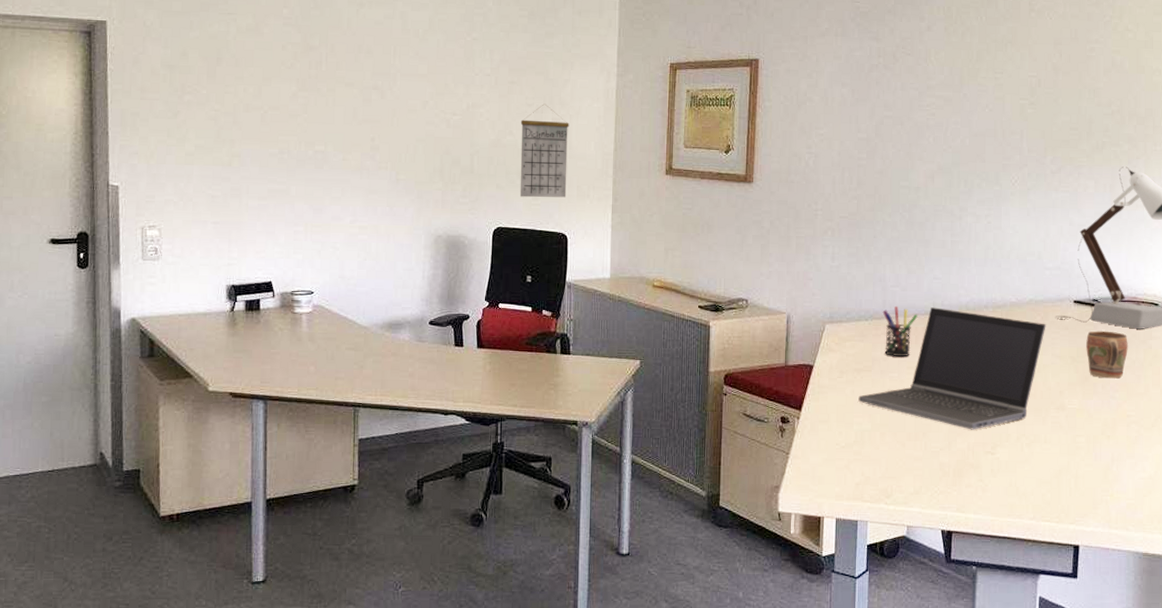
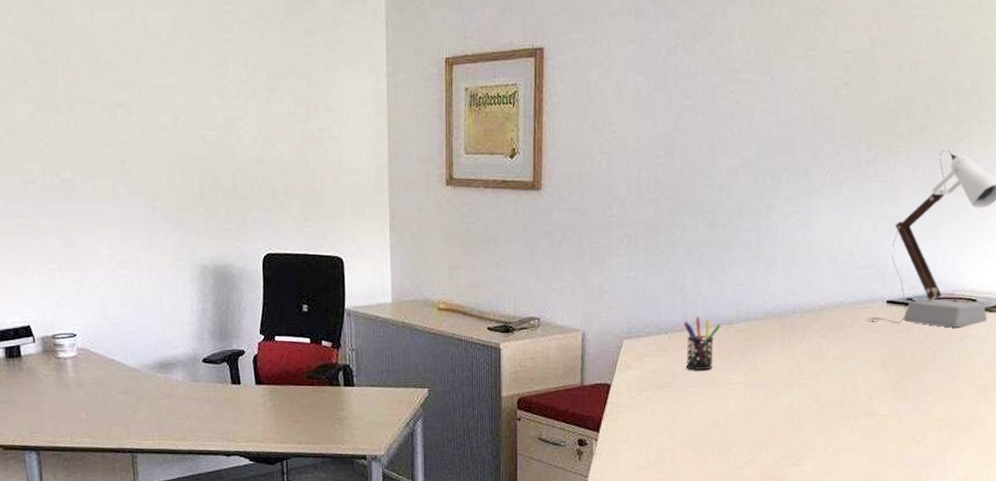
calendar: present [519,104,569,198] -> none [283,112,340,219]
laptop computer: present [858,307,1046,430] -> none [659,316,857,443]
mug: present [1086,330,1128,379] -> none [898,331,943,382]

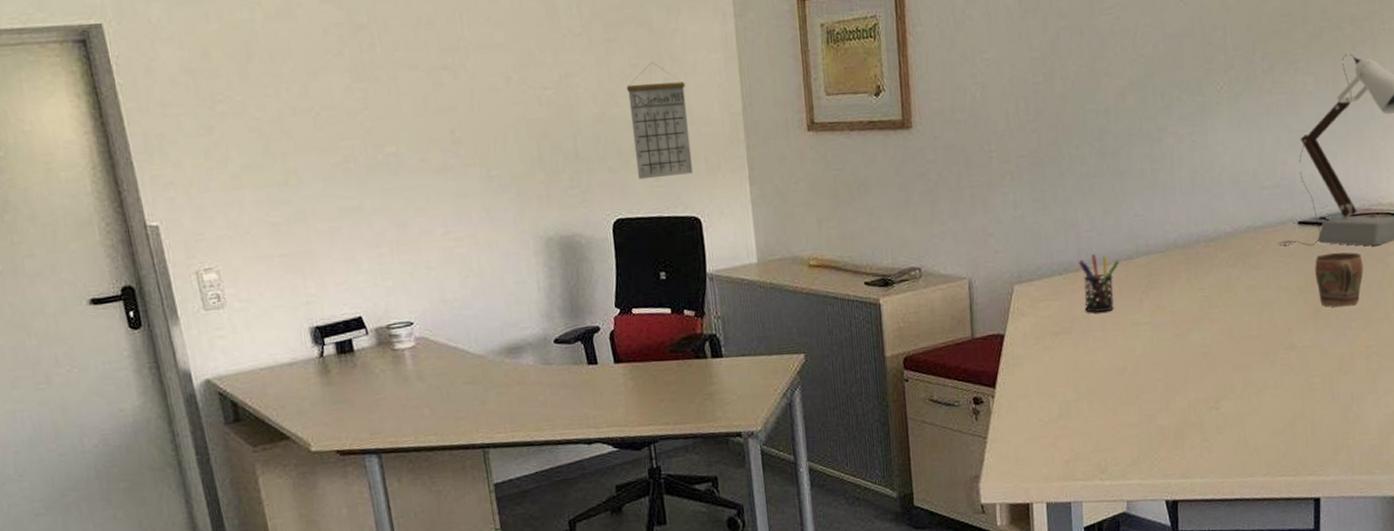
calendar: none [283,112,340,219] -> present [626,62,693,180]
mug: none [898,331,943,382] -> present [1315,252,1363,307]

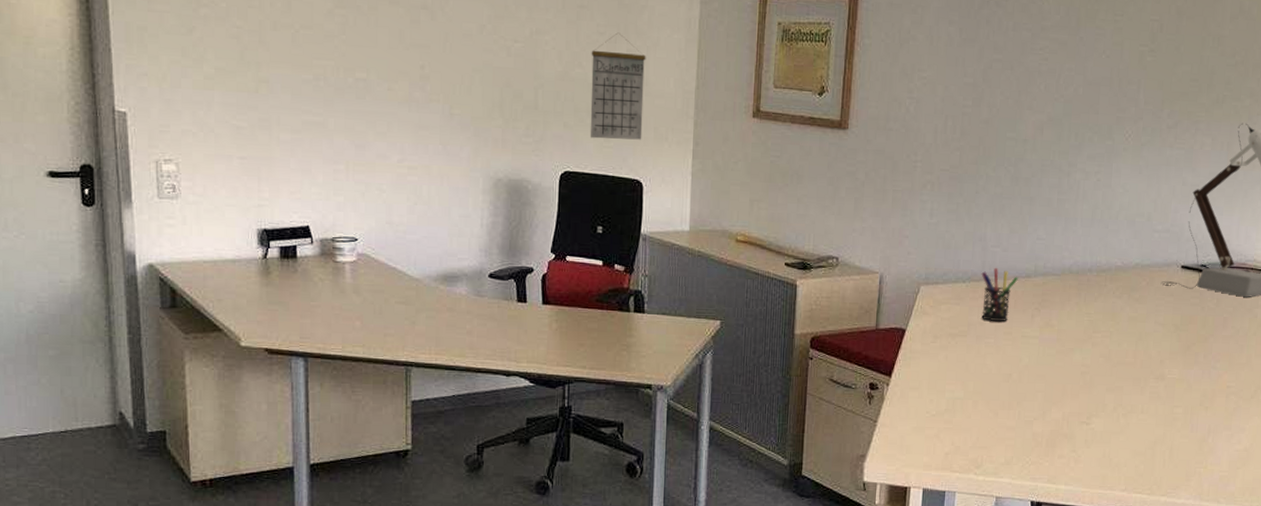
mug: present [1315,252,1363,307] -> none [1190,298,1234,348]

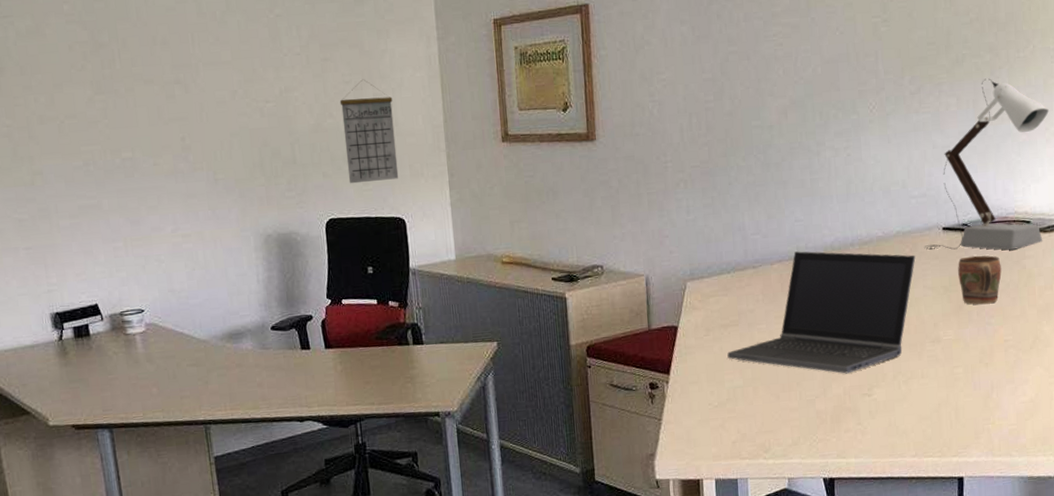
laptop computer: none [951,270,1151,399] -> present [727,251,916,374]
pen holder: present [981,267,1018,321] -> none [744,254,782,307]
mug: none [1190,298,1234,348] -> present [958,255,1002,305]

